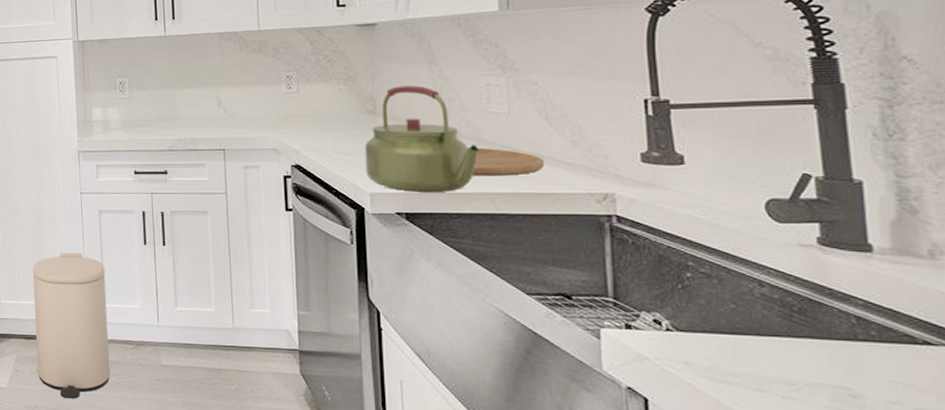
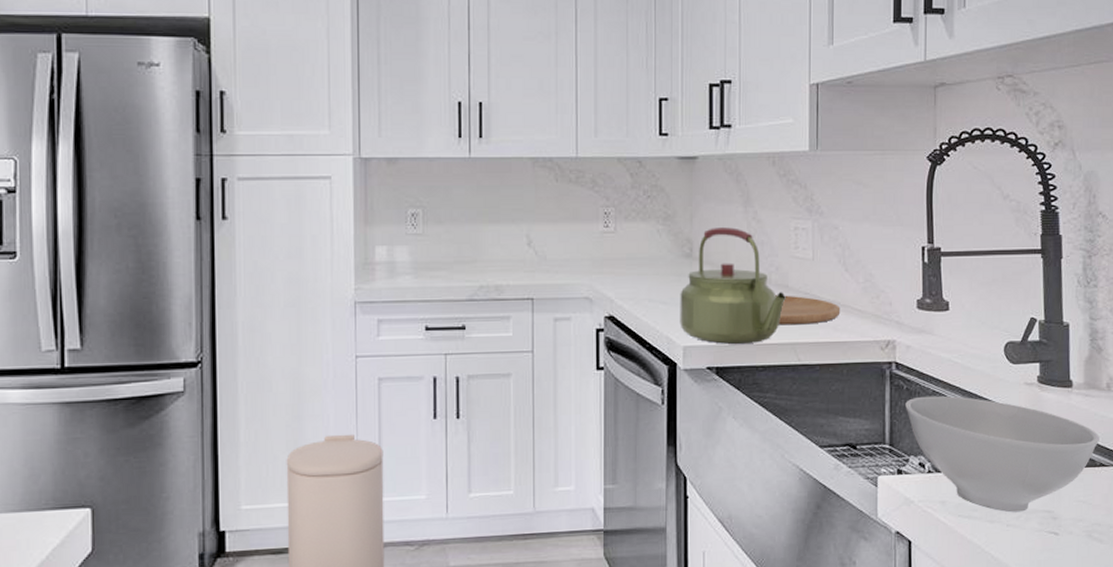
bowl: none [632,251,921,385] -> present [905,395,1100,513]

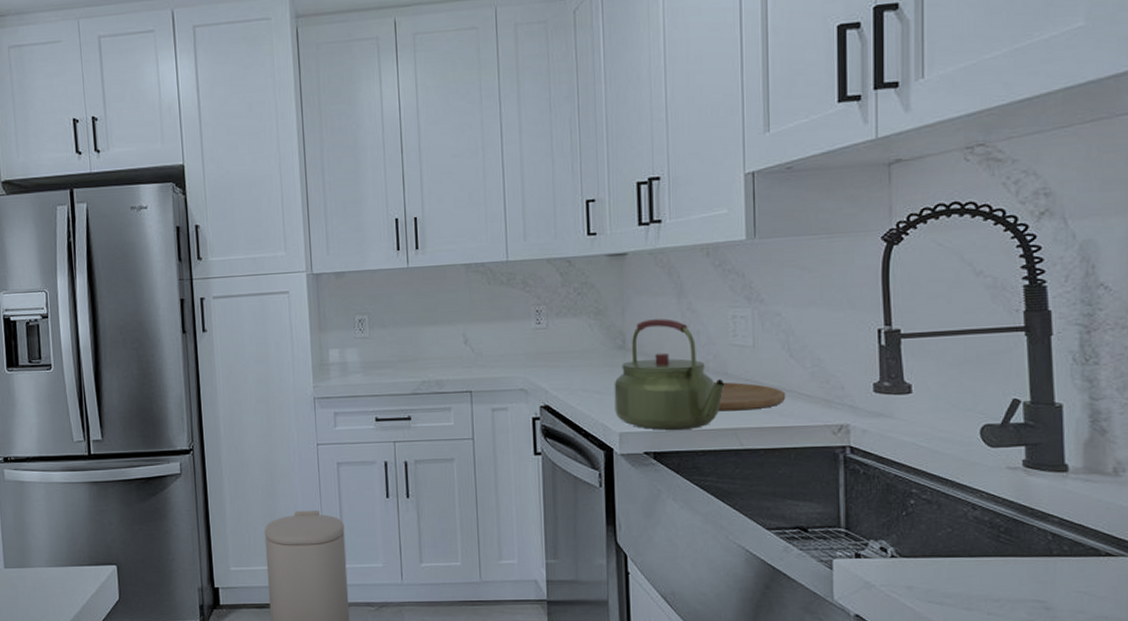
bowl: present [905,395,1100,513] -> none [863,480,1105,601]

